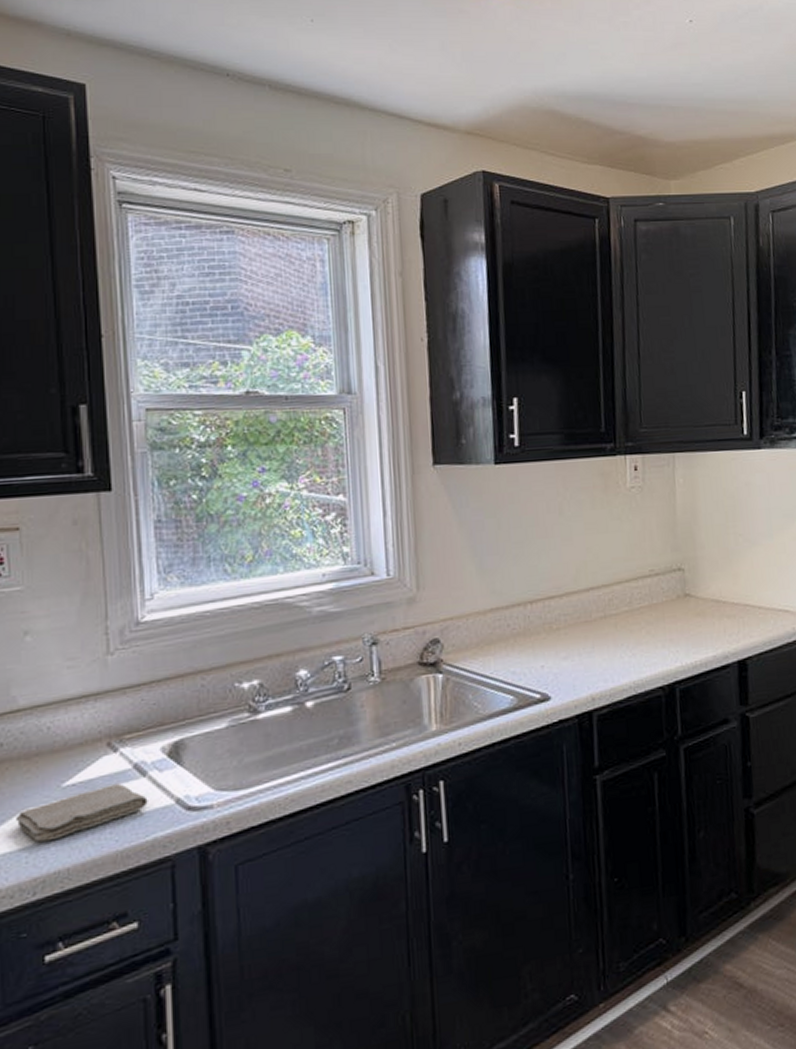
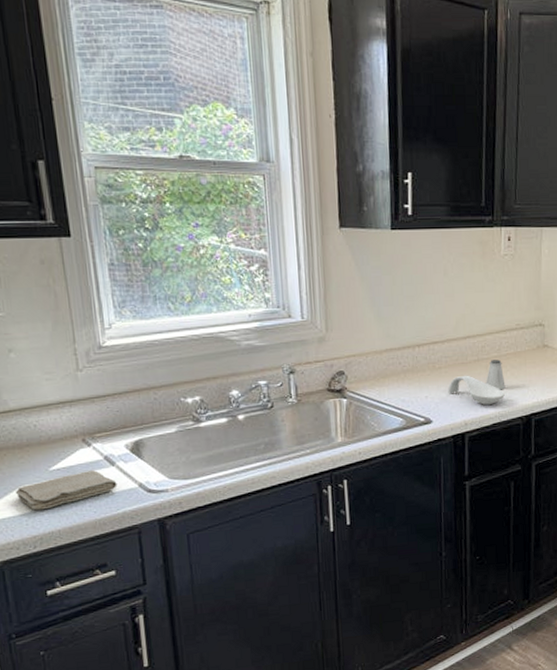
spoon rest: none [569,636,640,674] -> present [448,375,505,405]
saltshaker: none [616,615,641,654] -> present [486,359,506,390]

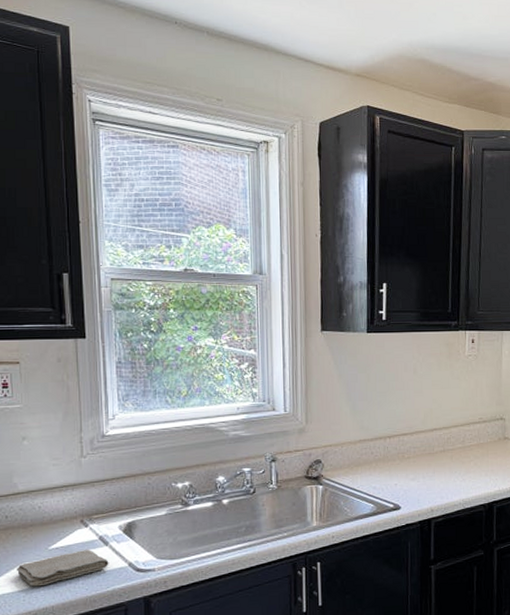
spoon rest: present [448,375,505,405] -> none [416,464,468,493]
saltshaker: present [486,359,506,390] -> none [451,450,469,479]

